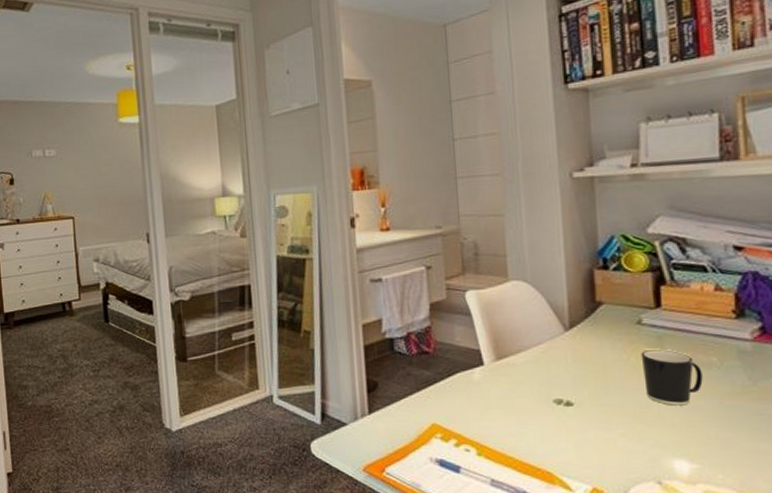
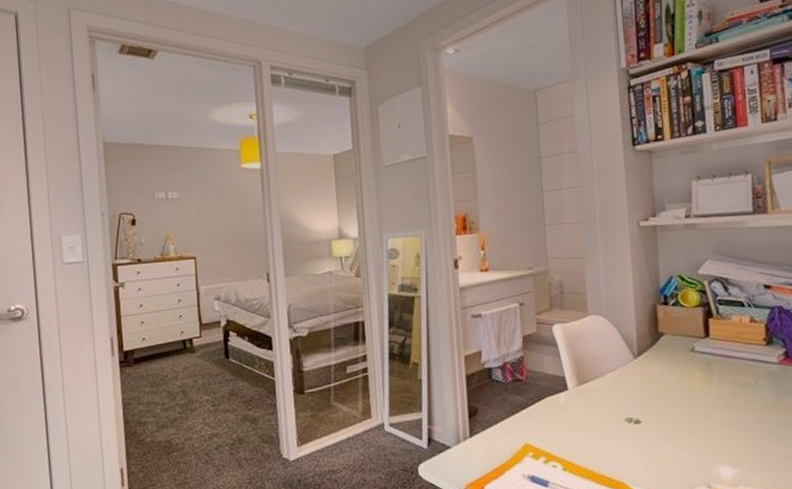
mug: present [641,349,703,406] -> none [694,373,742,420]

